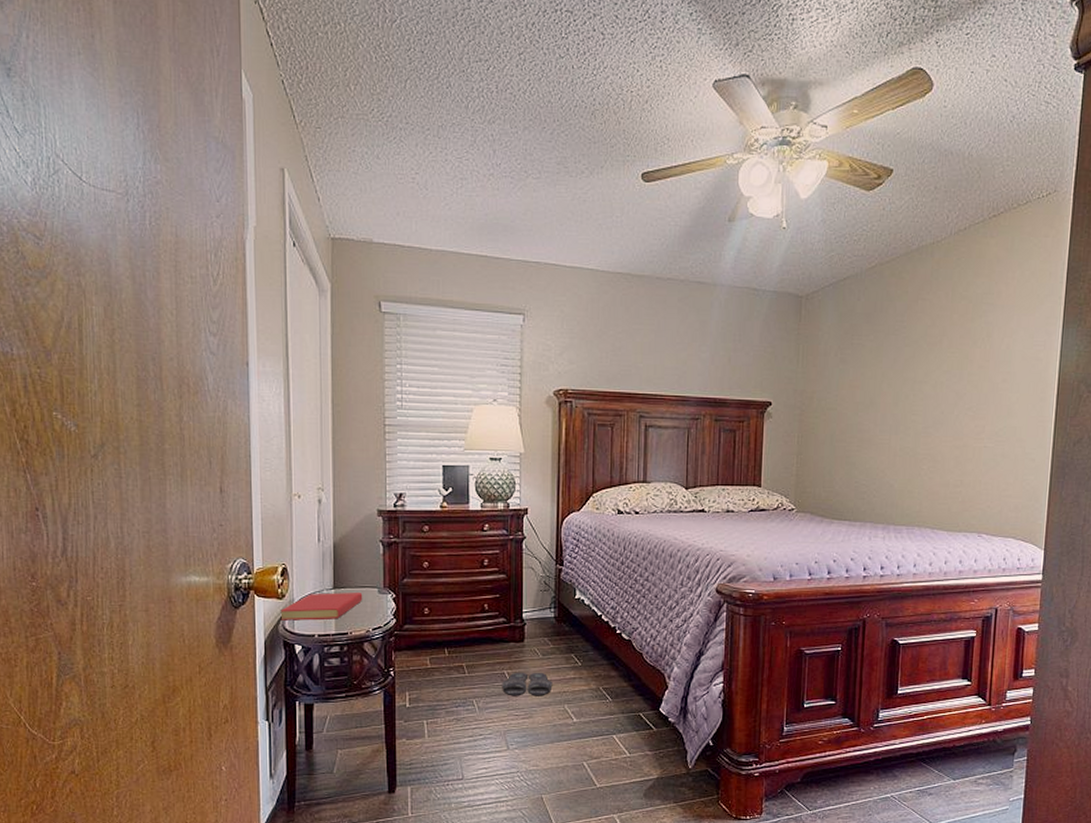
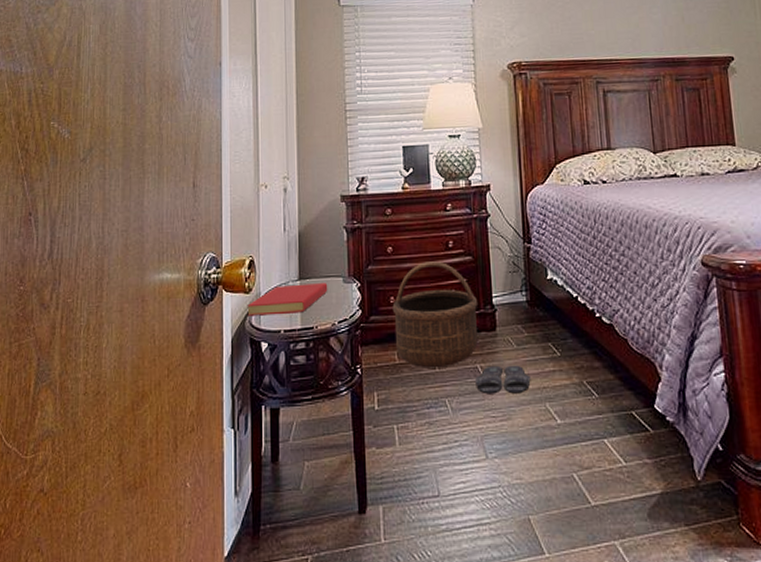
basket: none [426,577,509,673] -> present [392,261,478,368]

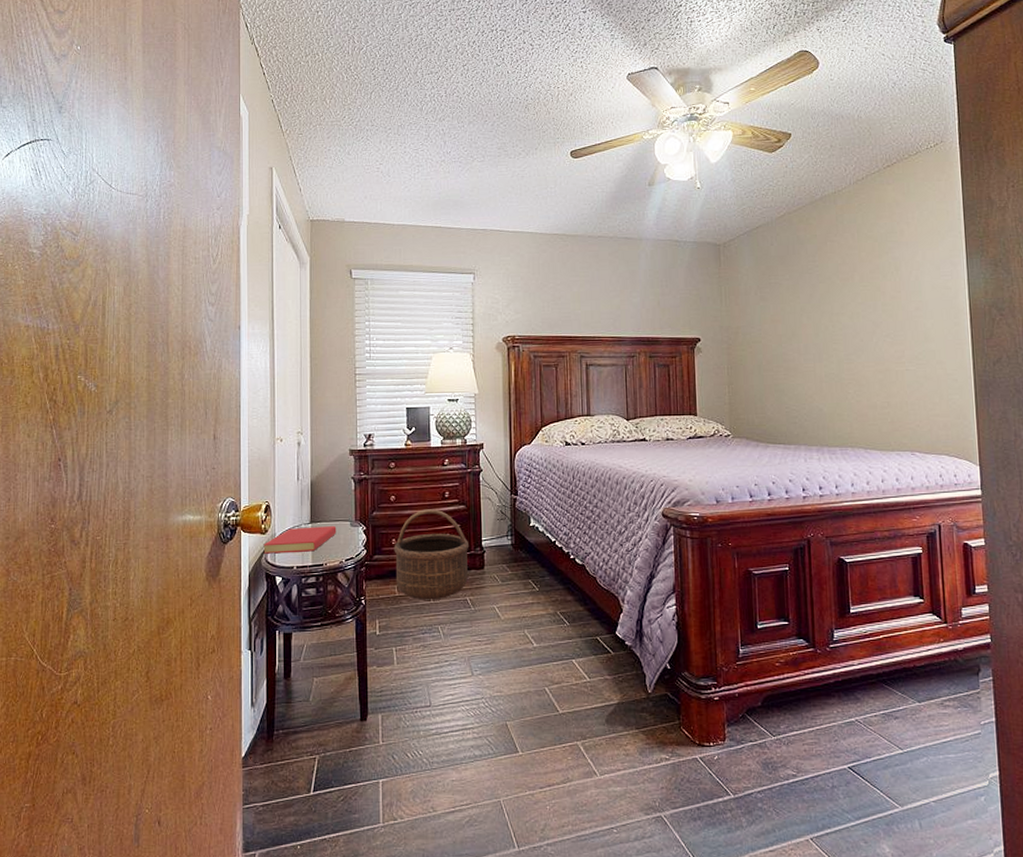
slippers: present [475,365,531,395] -> none [465,598,513,622]

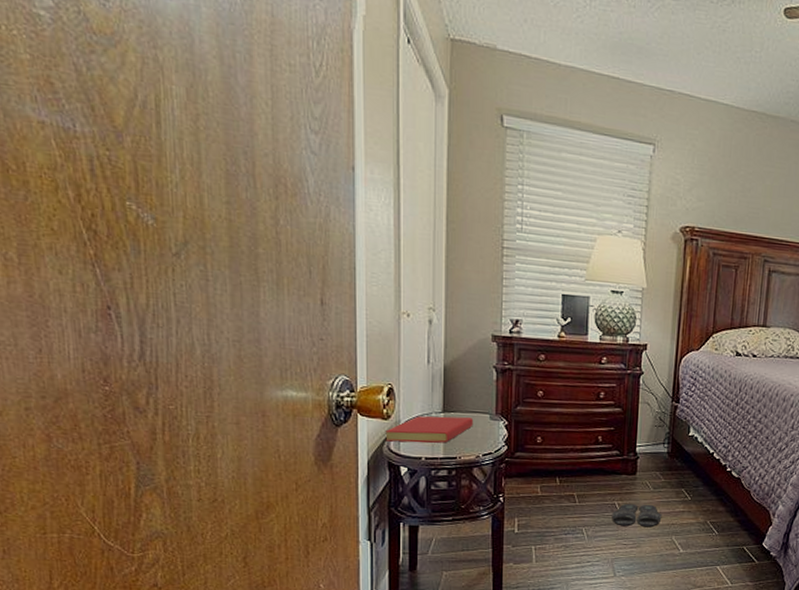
basket: present [394,509,470,600] -> none [538,408,623,502]
slippers: none [465,598,513,622] -> present [612,503,662,528]

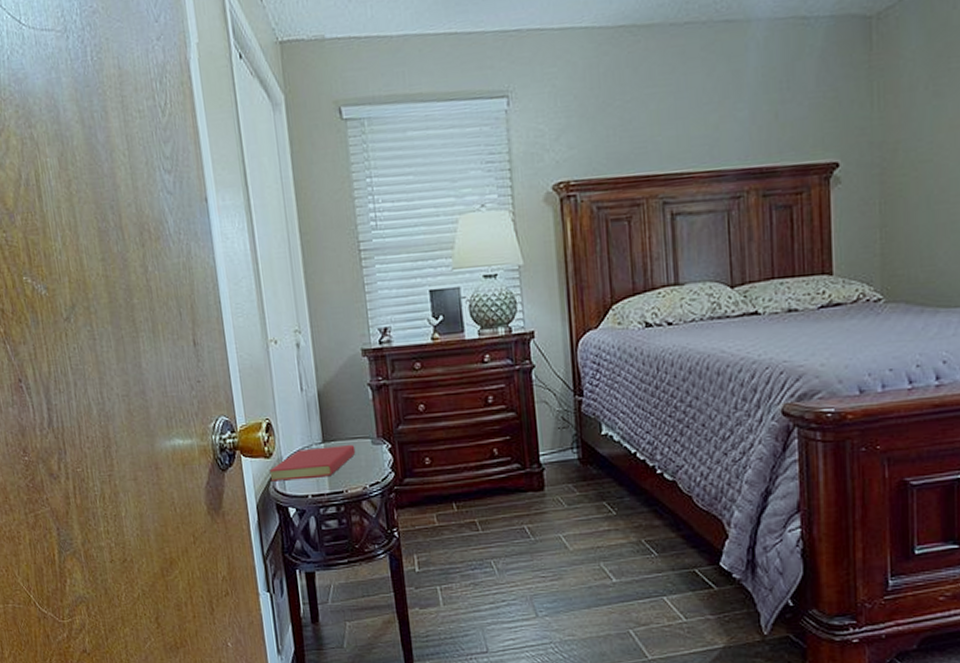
slippers: present [612,503,662,528] -> none [522,525,584,555]

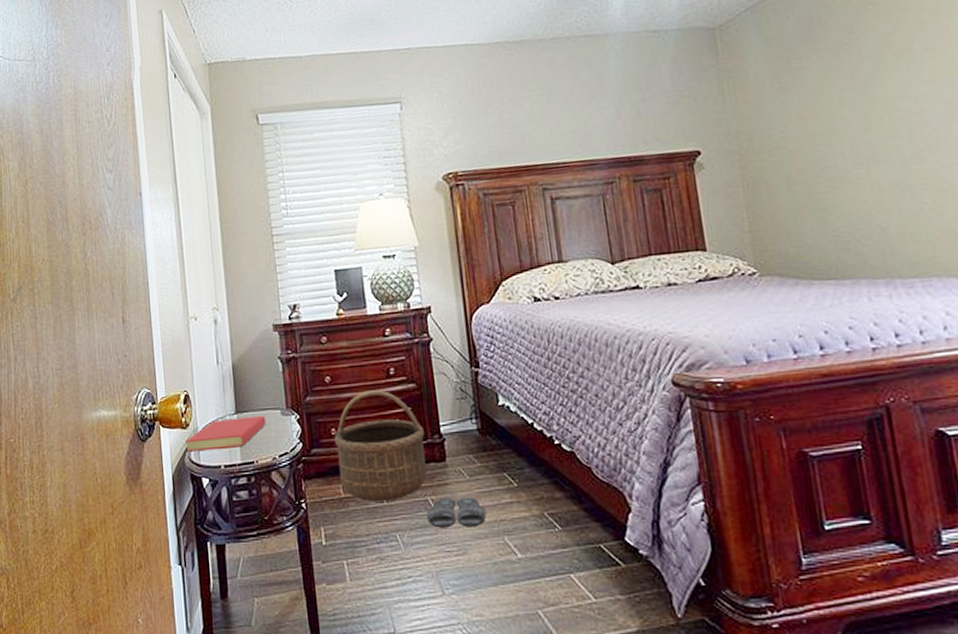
basket: none [428,418,524,530] -> present [334,390,427,502]
slippers: none [522,525,584,555] -> present [426,496,487,528]

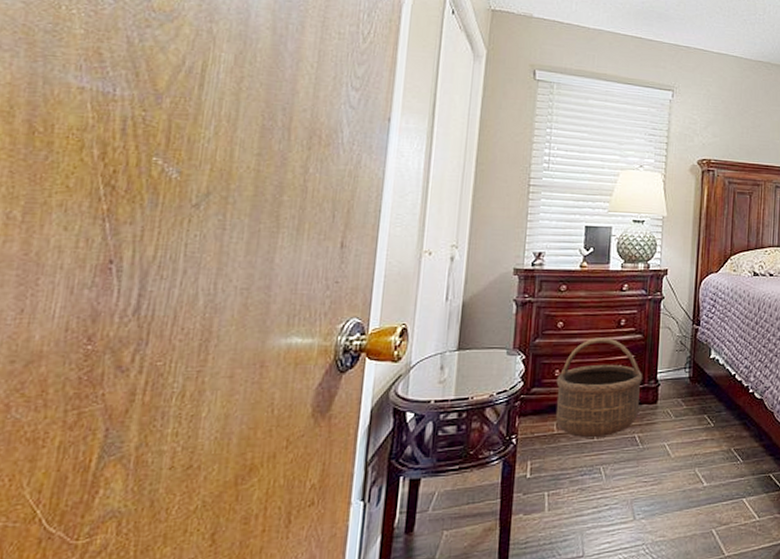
book: present [185,416,266,452] -> none [393,354,490,385]
slippers: present [426,496,487,528] -> none [631,434,684,462]

